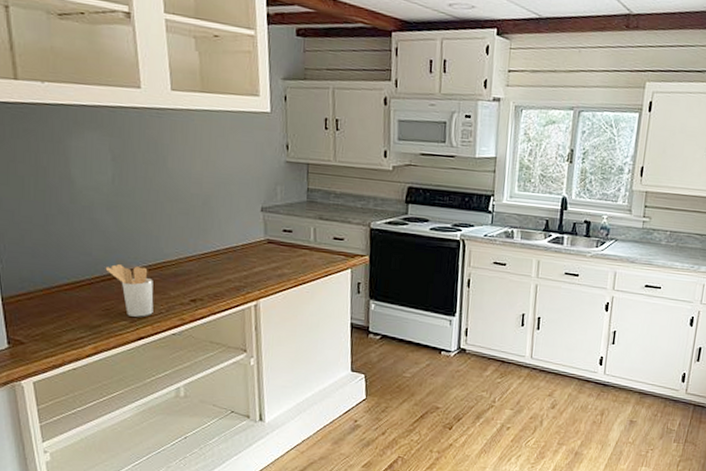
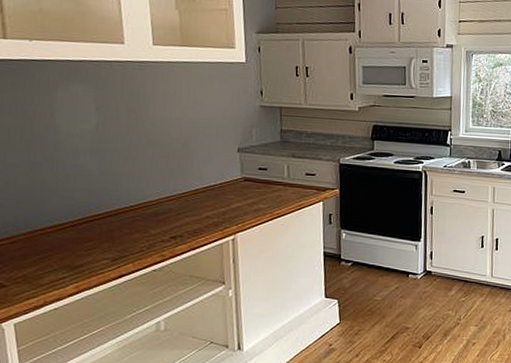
utensil holder: present [105,264,154,317] -> none [88,206,135,256]

